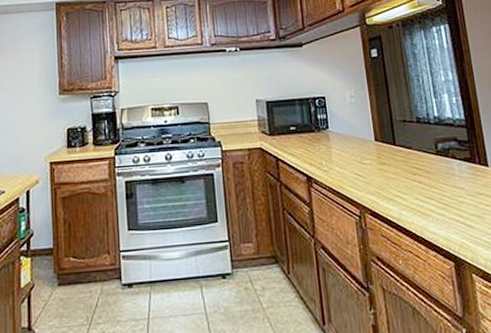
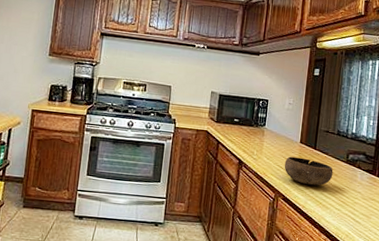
bowl: none [362,158,425,191] -> present [284,156,333,186]

